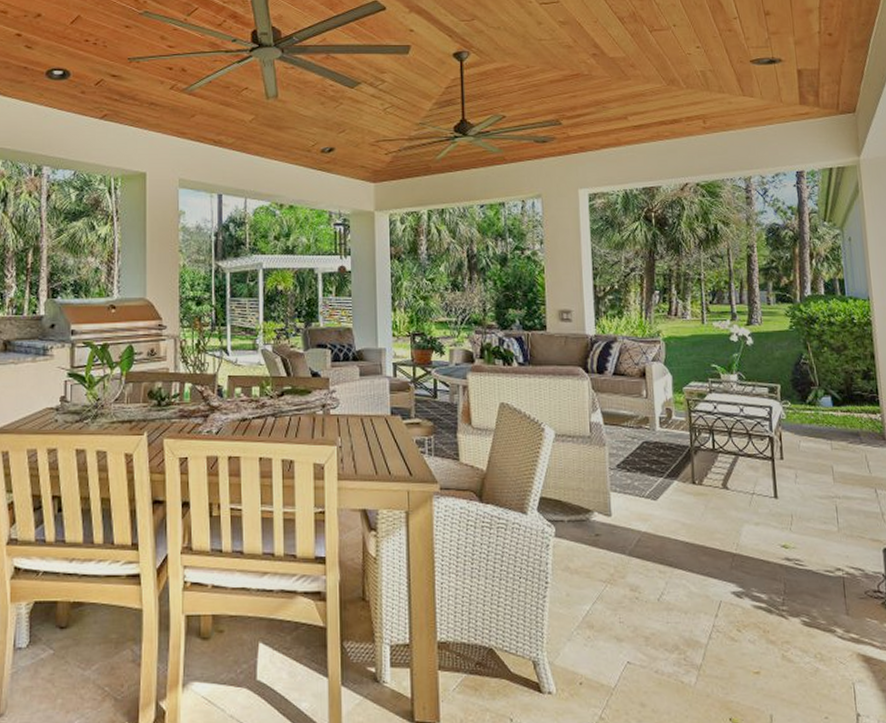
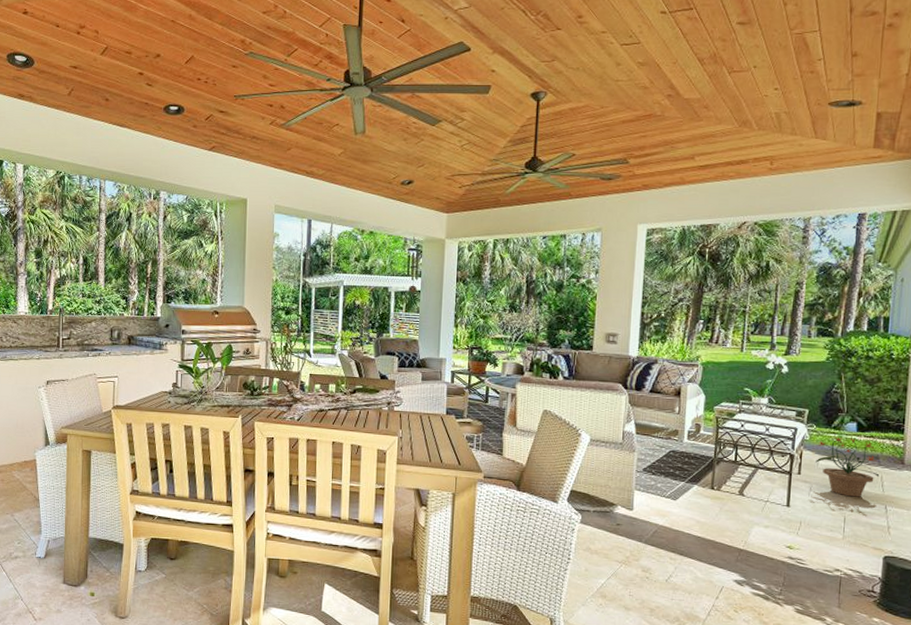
potted plant: none [795,413,864,481] -> present [816,436,880,497]

